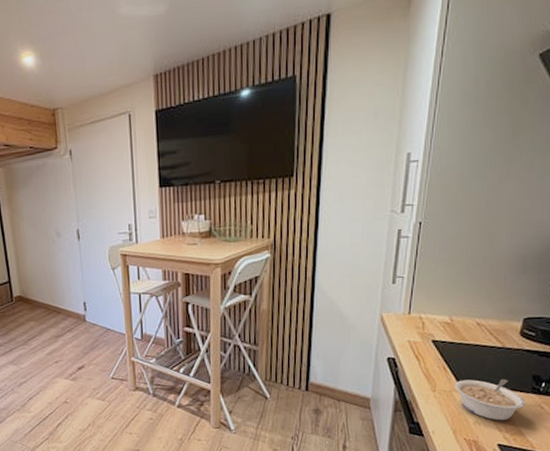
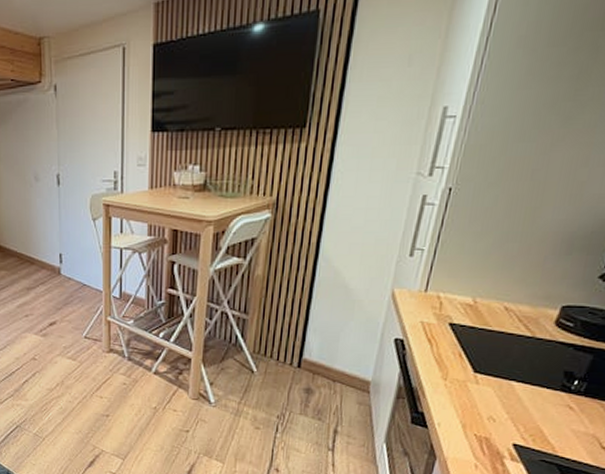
legume: present [454,379,526,421] -> none [469,370,553,419]

